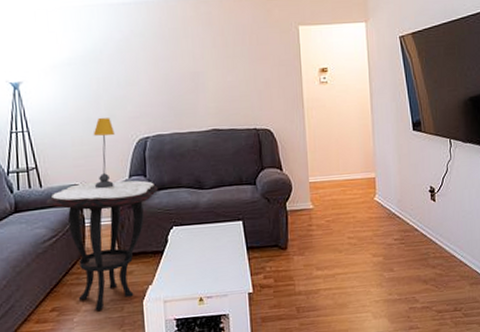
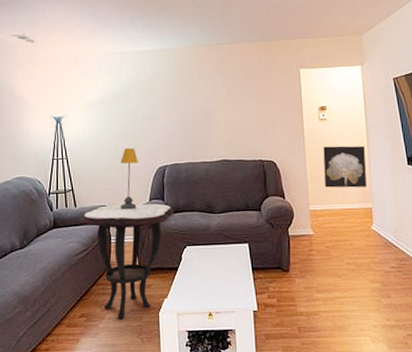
wall art: none [324,111,370,158] -> present [323,146,367,188]

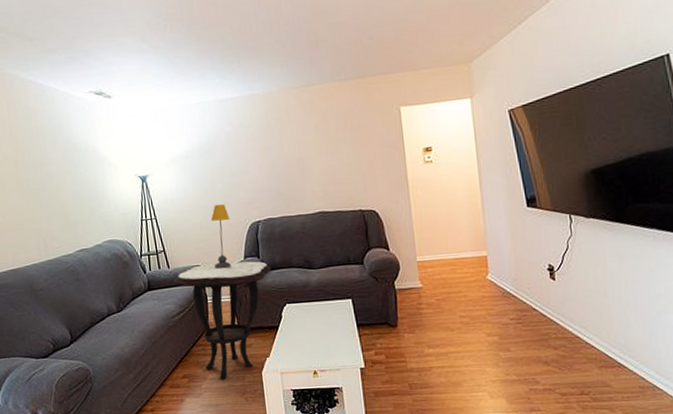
wall art: present [323,146,367,188] -> none [429,188,480,237]

